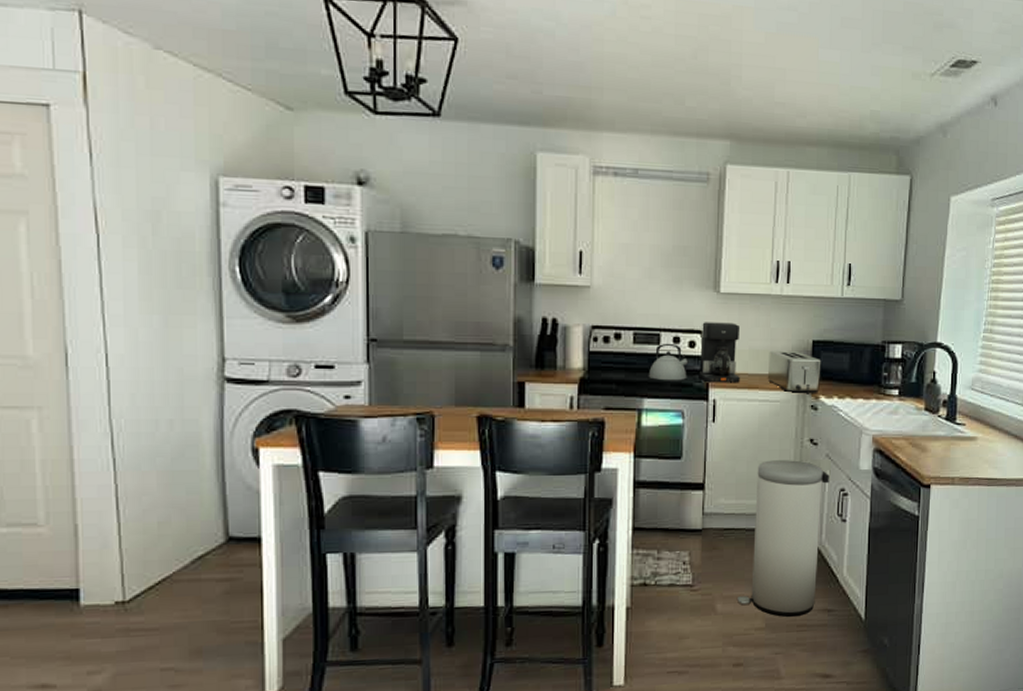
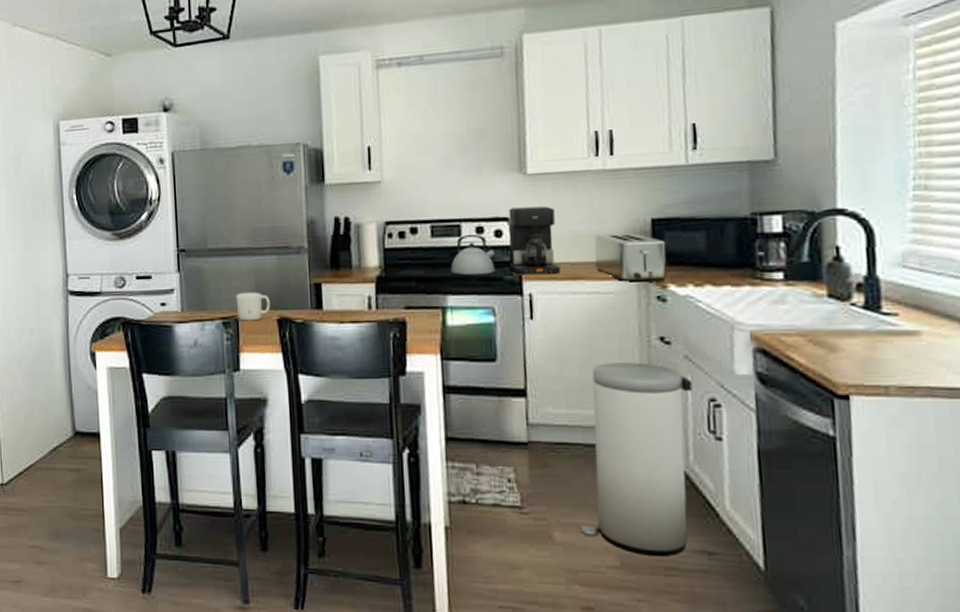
mug: none [433,388,471,418] -> present [235,292,271,321]

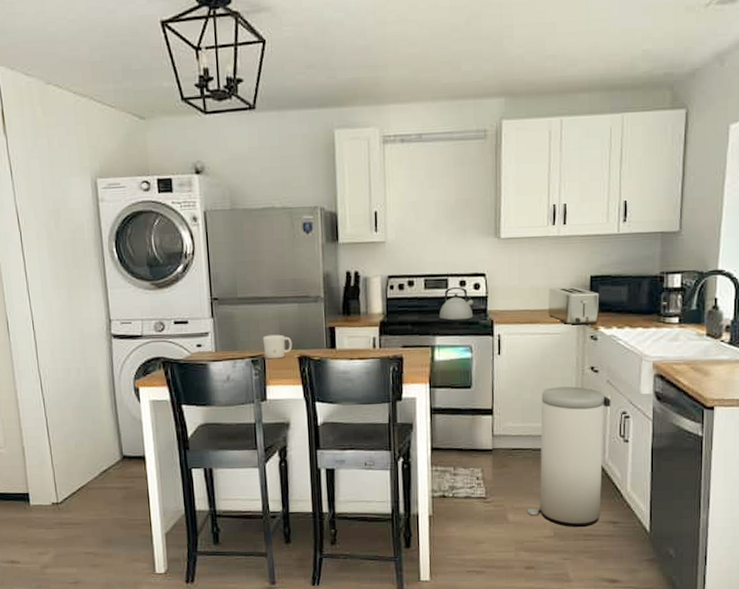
coffee maker: present [508,206,560,276] -> none [484,264,522,320]

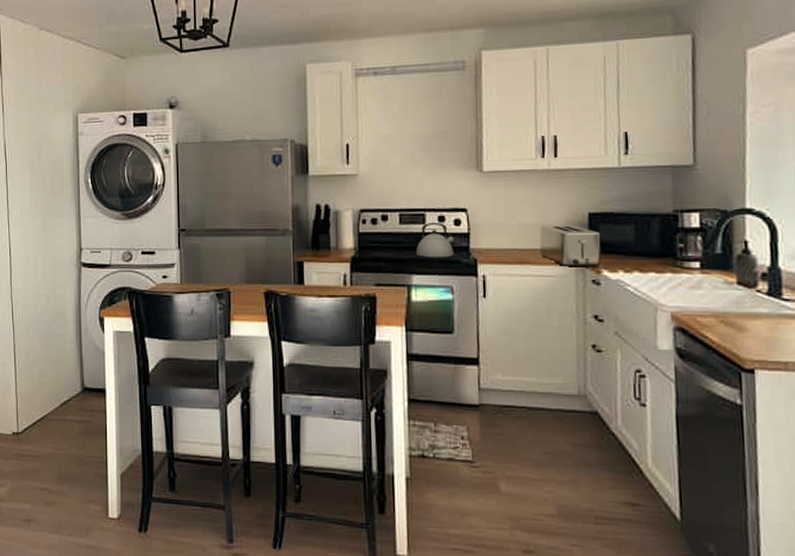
mug: present [262,334,293,359] -> none [228,268,259,294]
pedal bin: present [526,386,611,527] -> none [521,337,621,507]

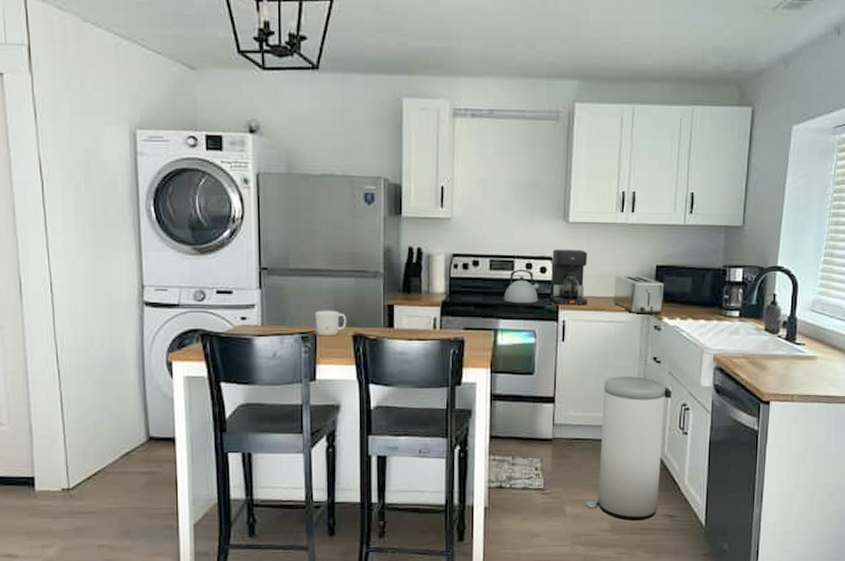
mug: none [228,268,259,294] -> present [315,310,347,336]
coffee maker: none [466,199,510,260] -> present [549,249,588,307]
pedal bin: none [521,337,621,507] -> present [584,376,672,520]

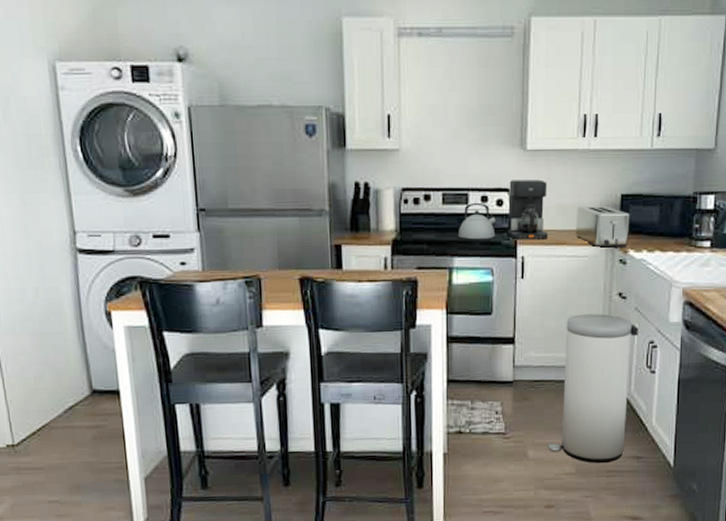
mug: present [315,310,347,336] -> none [258,252,293,281]

